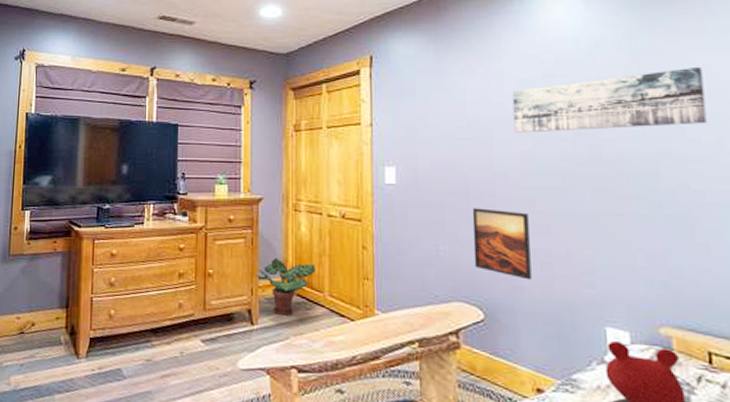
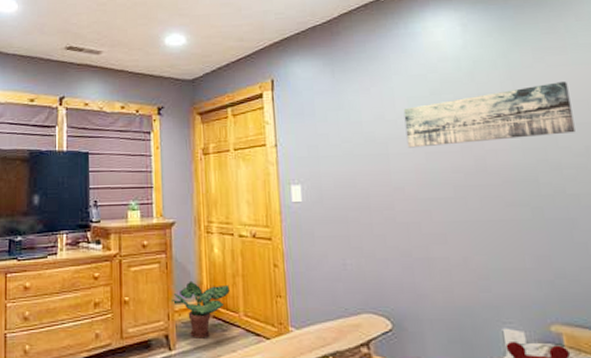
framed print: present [472,208,532,280] -> none [374,221,433,288]

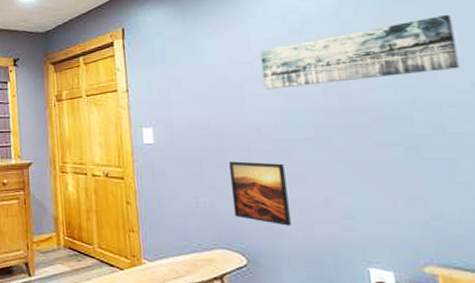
potted plant: present [172,280,230,338] -> none [30,215,84,267]
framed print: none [374,221,433,288] -> present [228,161,291,226]

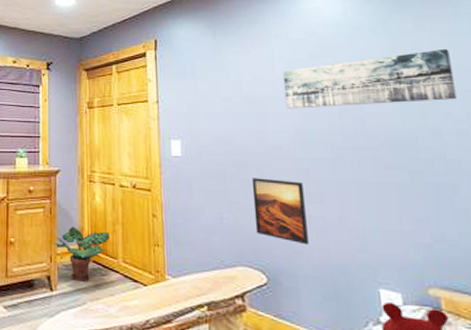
potted plant: none [30,215,84,267] -> present [54,226,110,281]

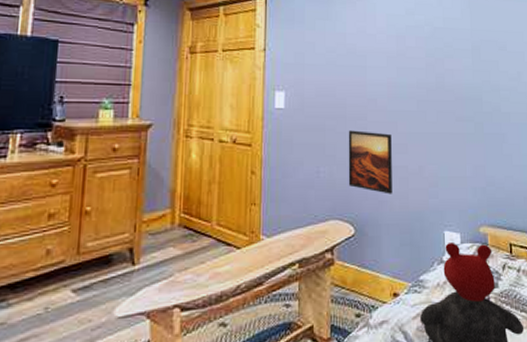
potted plant: present [54,226,110,281] -> none [140,188,204,251]
wall art: present [282,49,457,109] -> none [382,14,512,63]

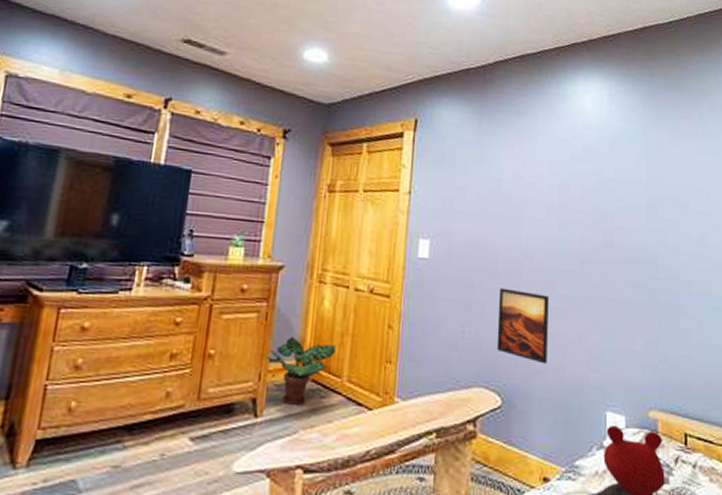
potted plant: none [140,188,204,251] -> present [266,336,336,405]

